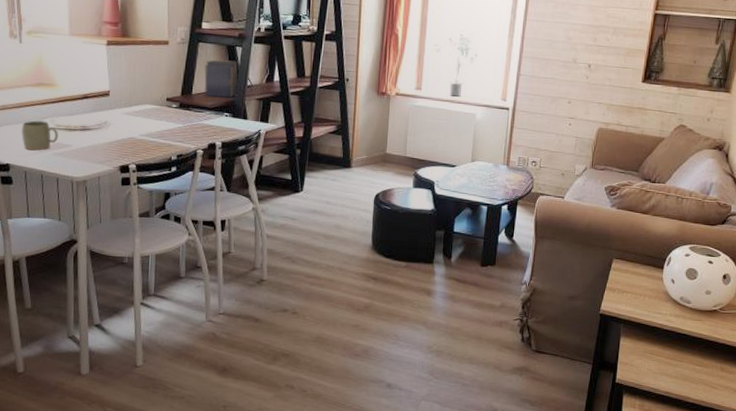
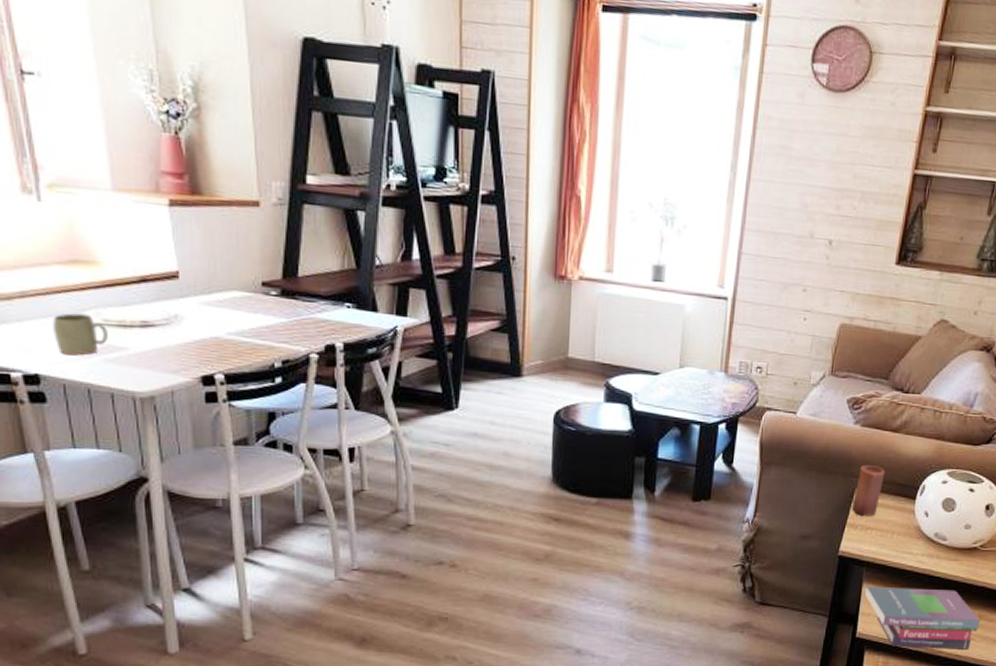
books: present [204,59,238,99] -> none [314,228,362,284]
candle: none [611,239,638,282] -> present [852,464,885,517]
books: none [622,339,722,397] -> present [865,586,980,649]

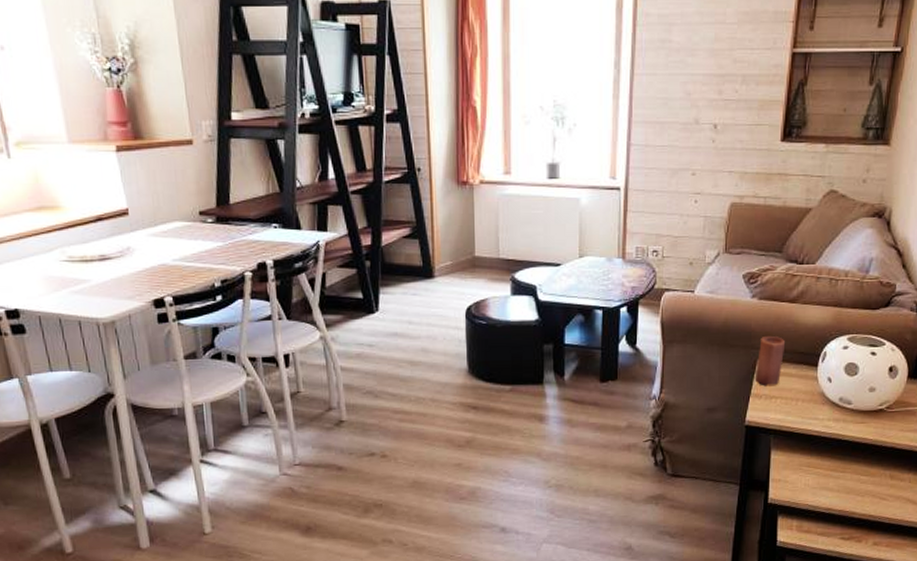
mug: present [53,313,108,356] -> none [26,253,73,291]
books: present [865,586,980,649] -> none [774,452,892,510]

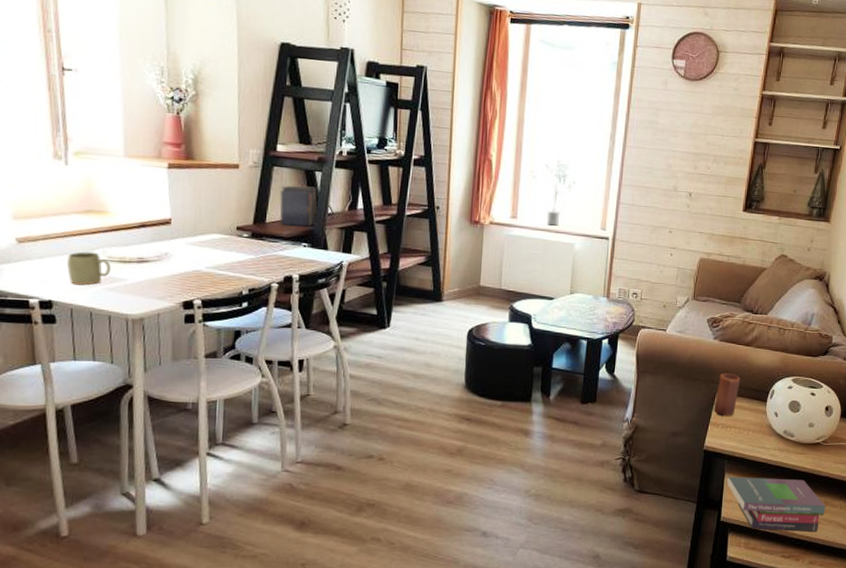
mug: none [26,253,73,291] -> present [67,251,111,285]
books: none [241,158,285,206] -> present [279,185,318,228]
books: none [774,452,892,510] -> present [727,476,826,532]

